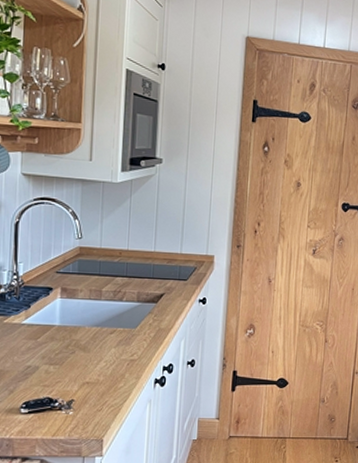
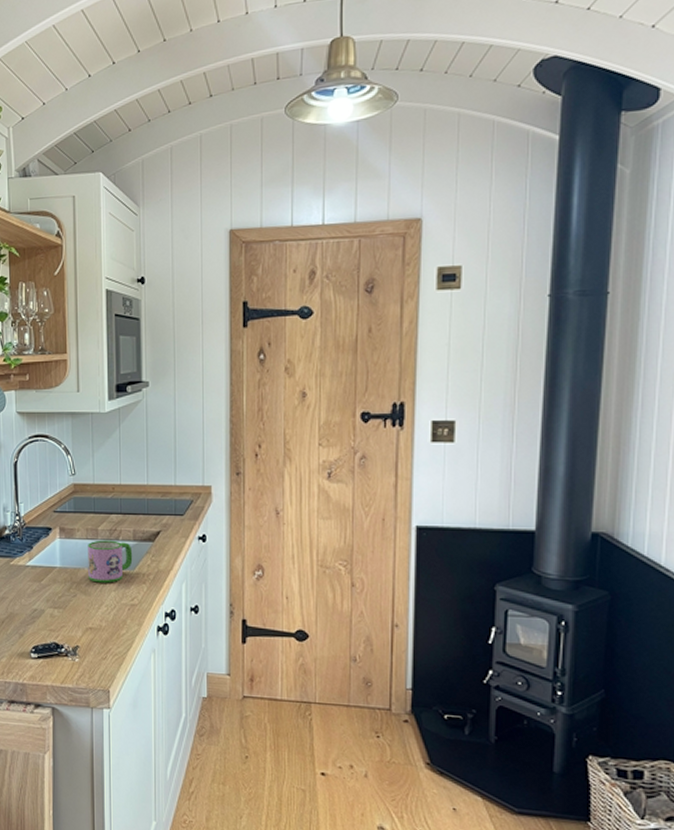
mug: none [89,300,136,341] -> present [88,540,133,583]

